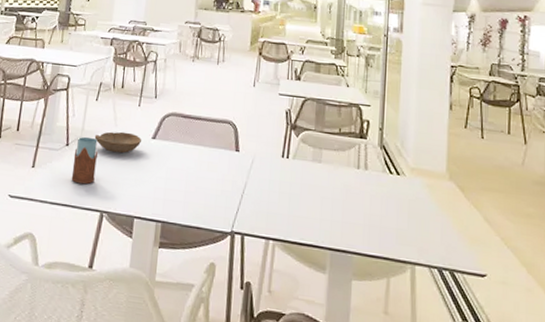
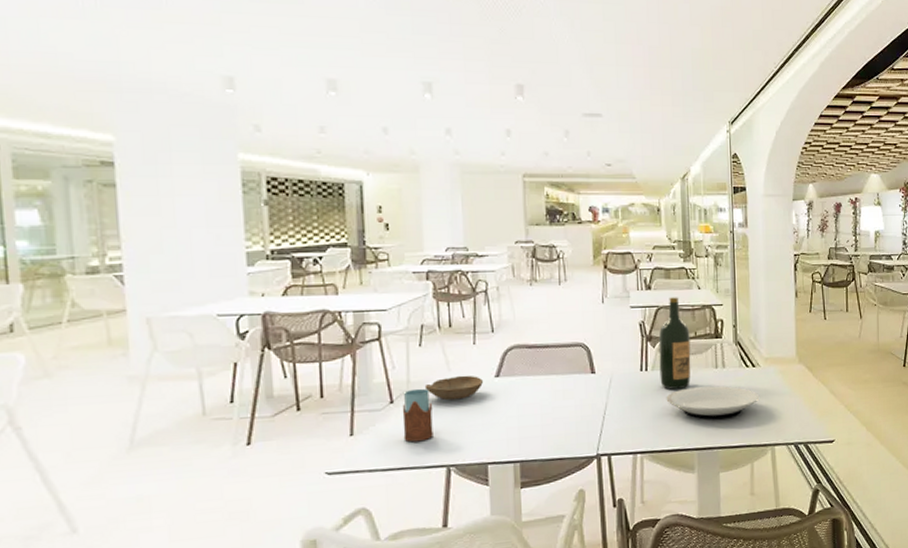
wine bottle: none [300,90,334,183] -> present [658,297,691,390]
plate: none [304,183,402,223] -> present [666,386,760,419]

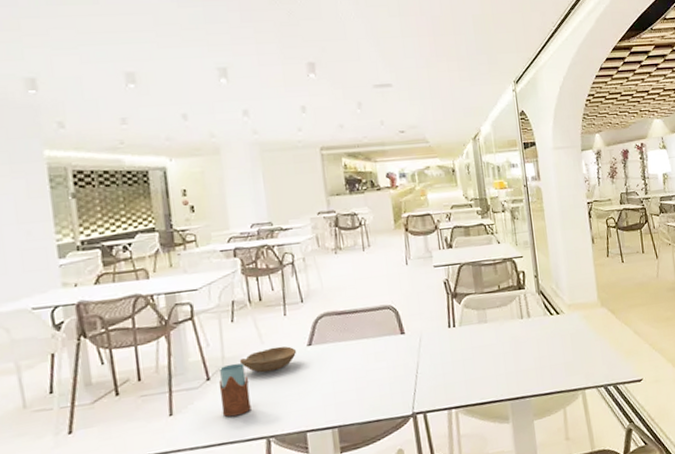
wine bottle: present [658,297,691,390] -> none [463,253,498,344]
plate: present [666,386,760,419] -> none [475,335,566,370]

